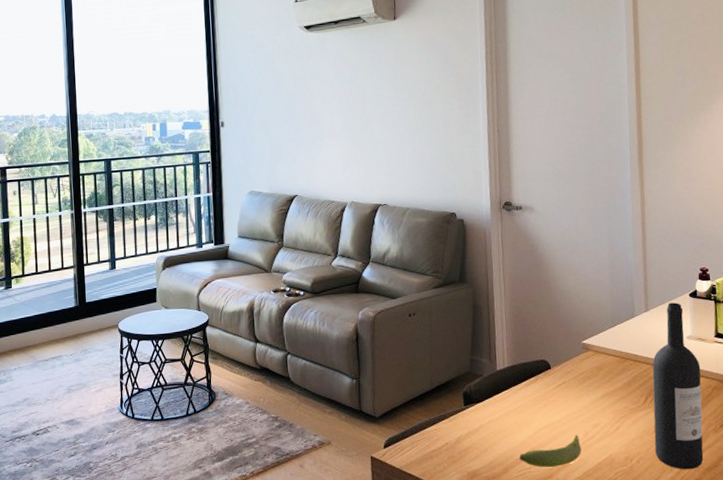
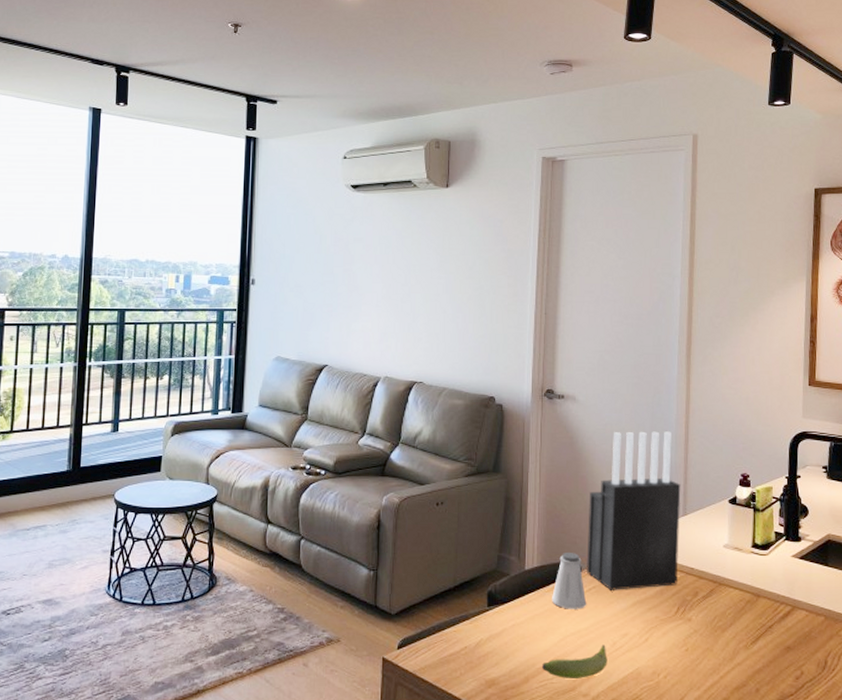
saltshaker: none [524,352,558,404] -> present [552,553,587,609]
knife block: none [553,233,644,385] -> present [587,431,681,590]
wine bottle: present [652,302,704,470] -> none [684,508,736,688]

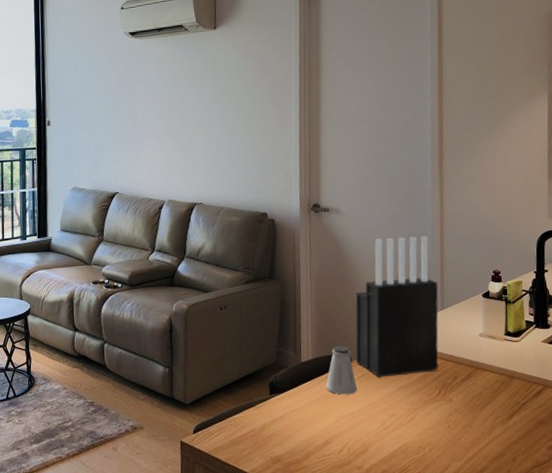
banana: present [542,645,607,679] -> none [320,424,378,454]

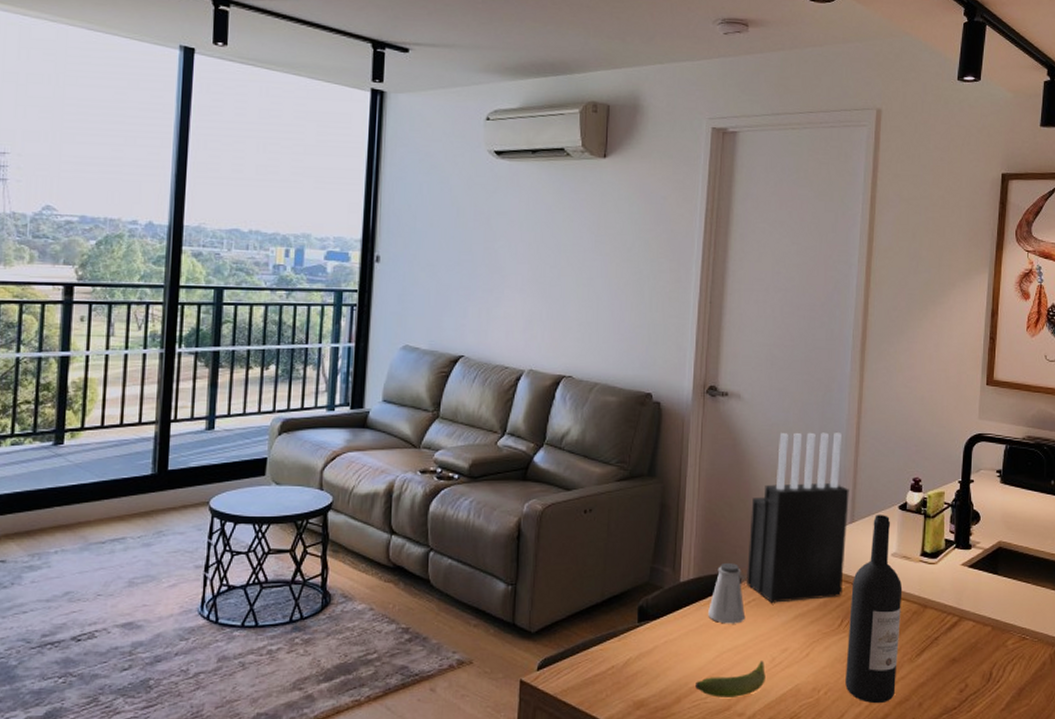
banana: none [320,424,378,454] -> present [695,661,766,698]
wine bottle: none [446,302,491,459] -> present [845,515,903,704]

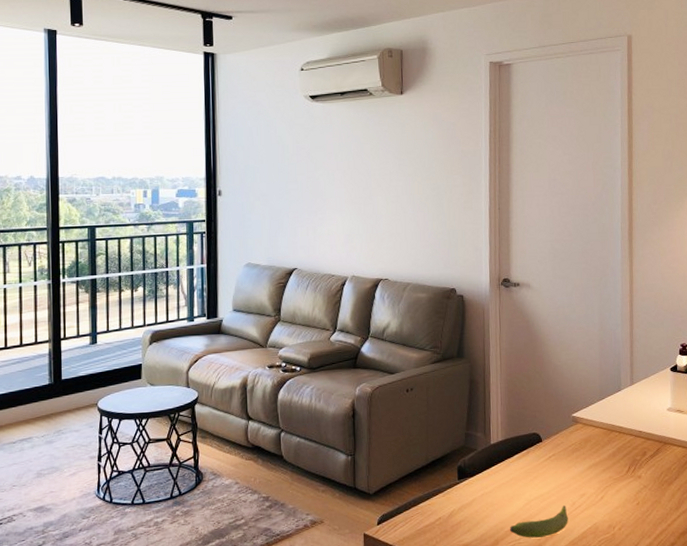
saltshaker: present [708,563,746,624] -> none [516,425,548,477]
knife block: present [746,432,849,603] -> none [546,310,628,457]
wine bottle: present [845,515,903,704] -> none [635,376,679,535]

